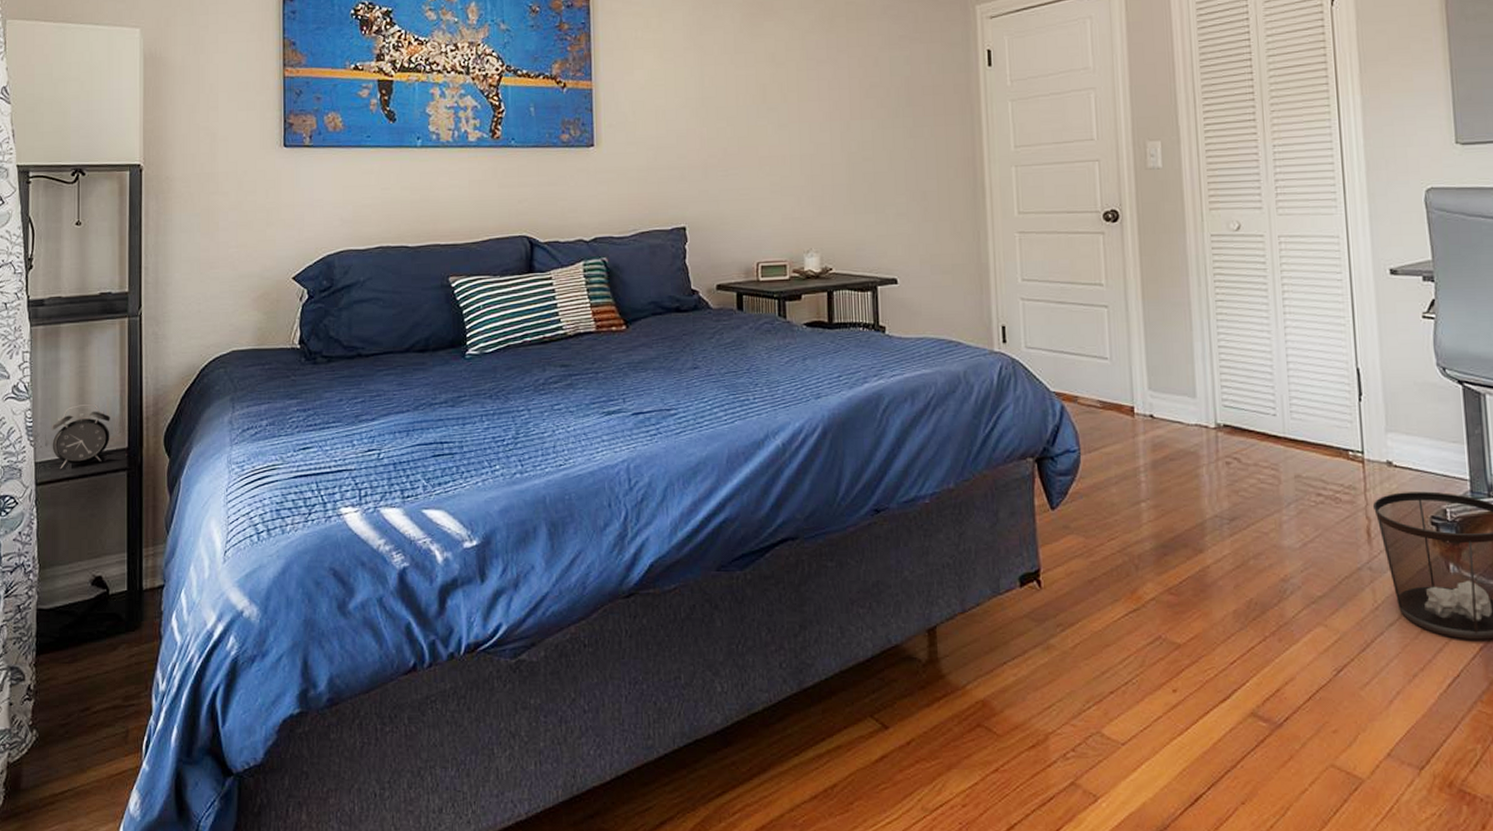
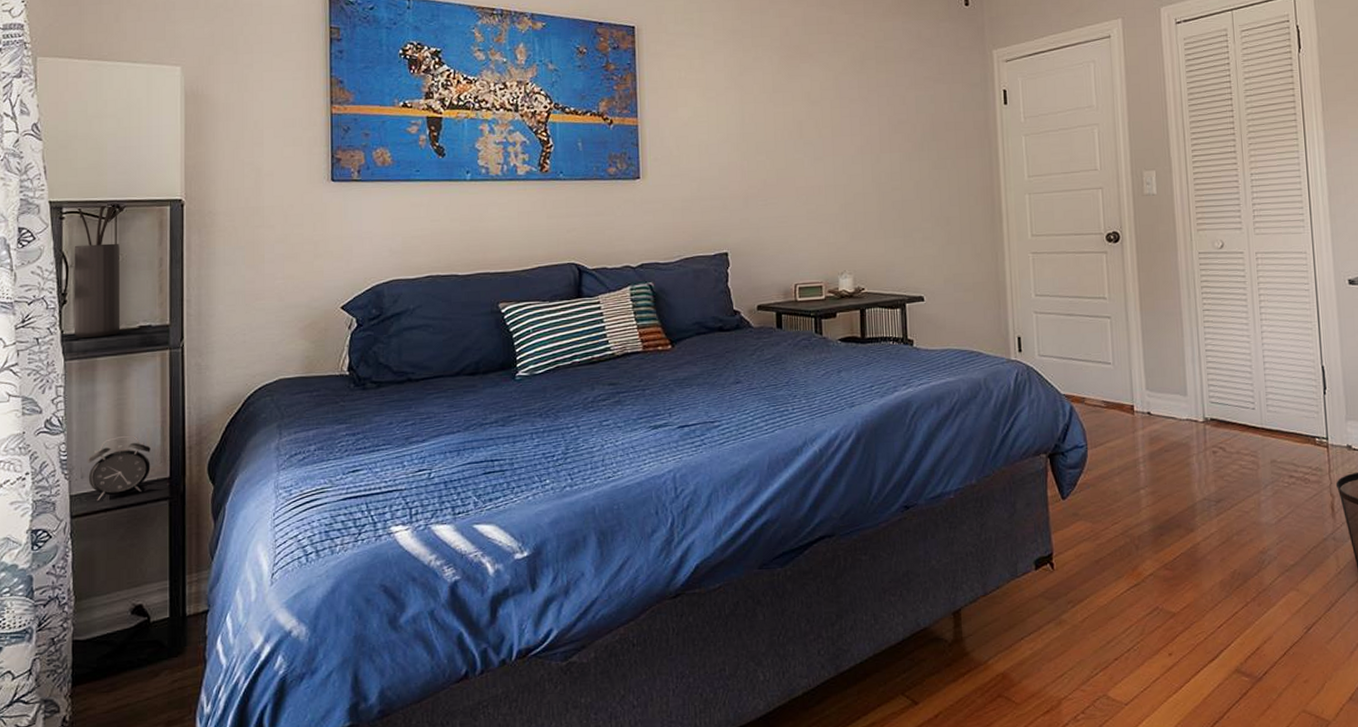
vase: none [39,168,90,305] -> present [74,203,128,339]

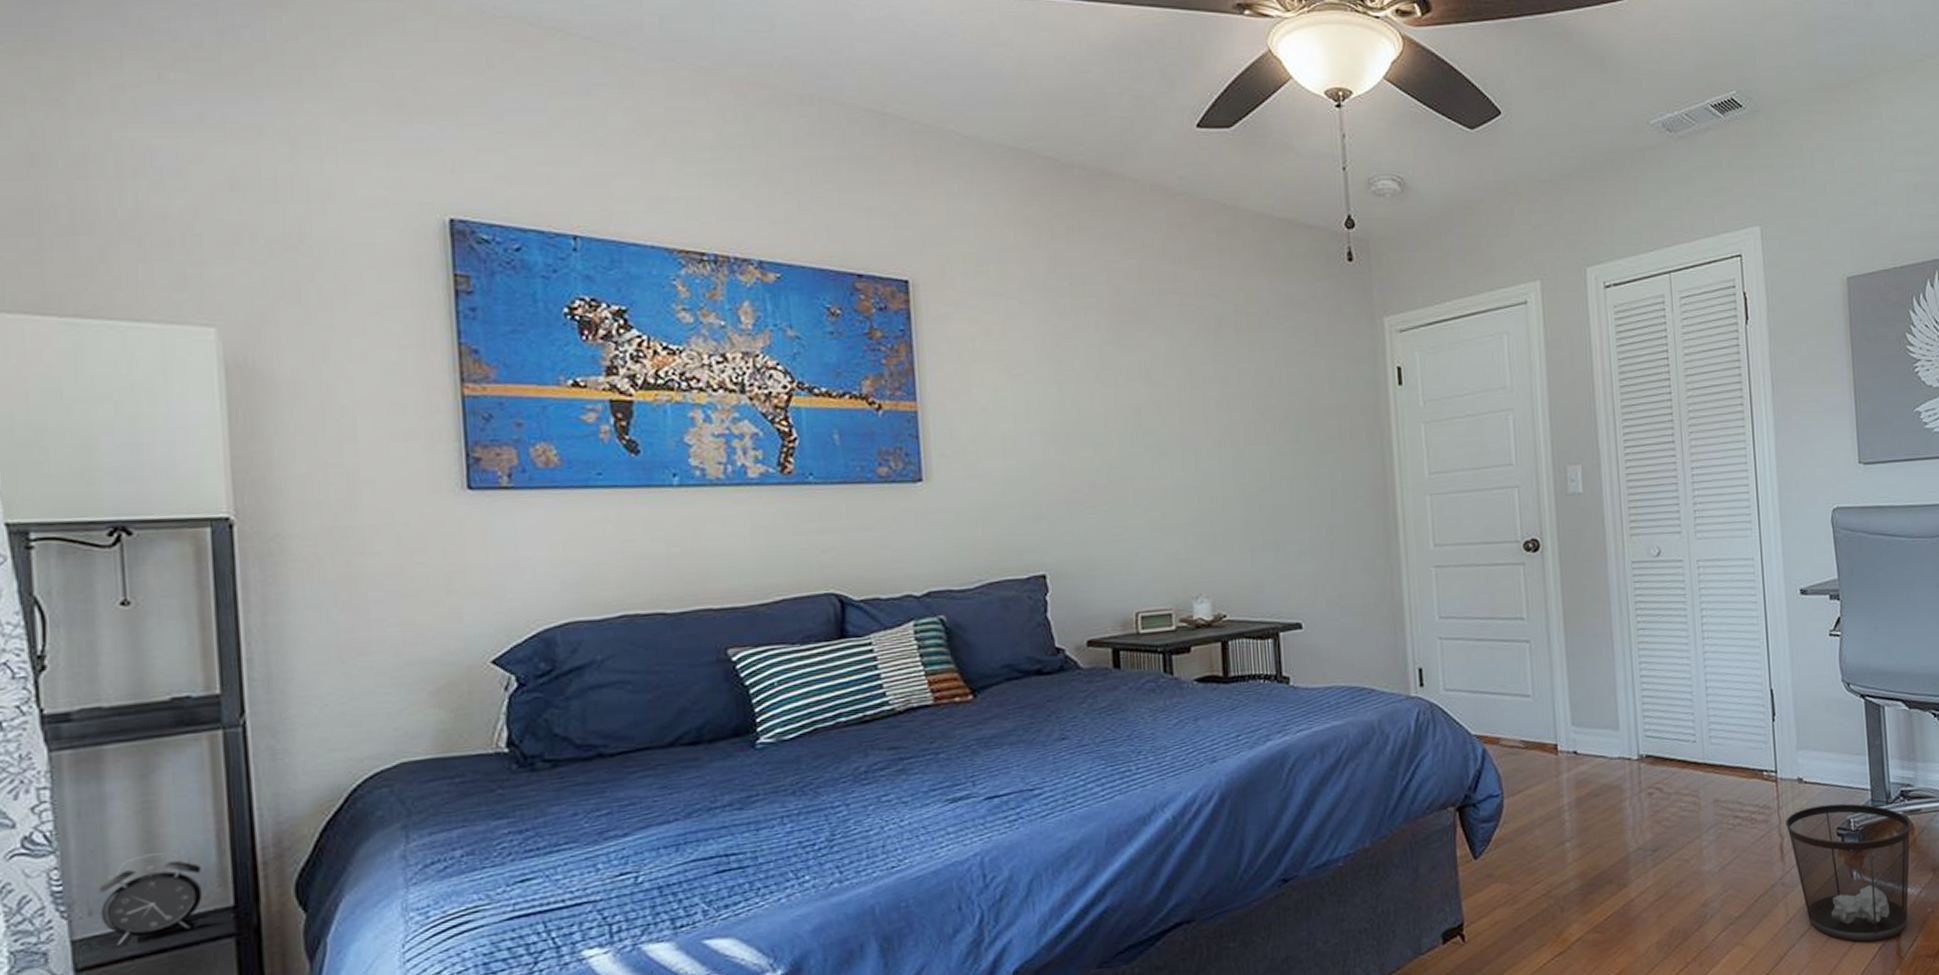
vase: present [74,203,128,339] -> none [51,525,141,720]

